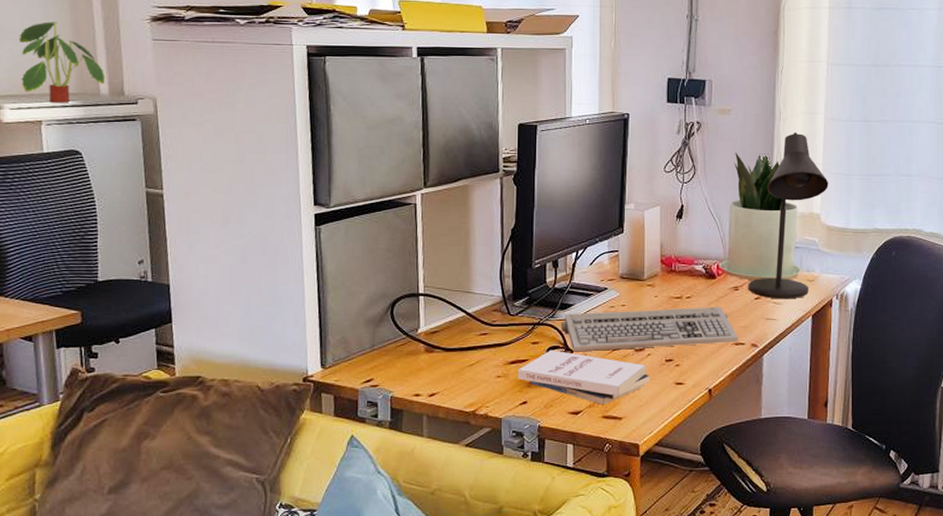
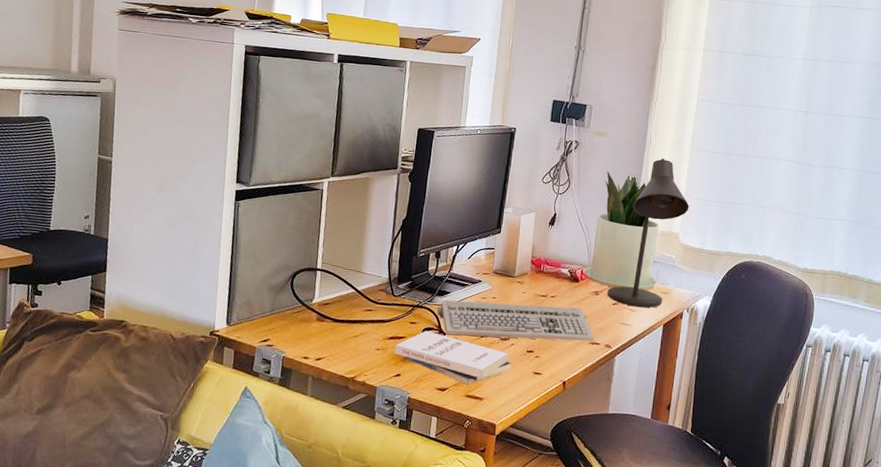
plant: present [19,22,106,103] -> none [8,7,77,77]

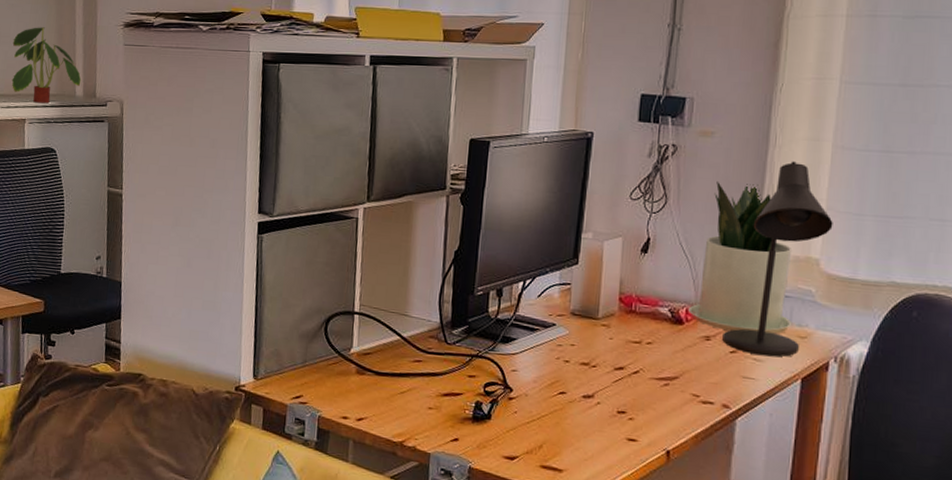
plant: none [8,7,77,77] -> present [11,27,82,104]
books: present [394,330,512,385] -> none [450,385,599,453]
computer keyboard: present [437,299,594,342] -> none [501,348,707,401]

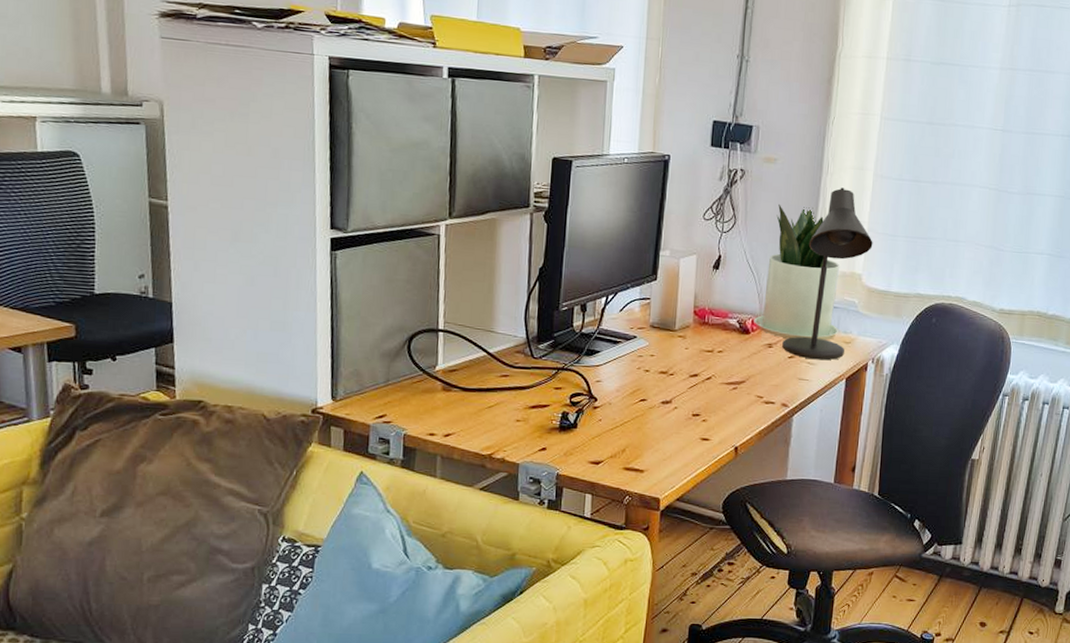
plant: present [11,27,82,104] -> none [12,8,108,100]

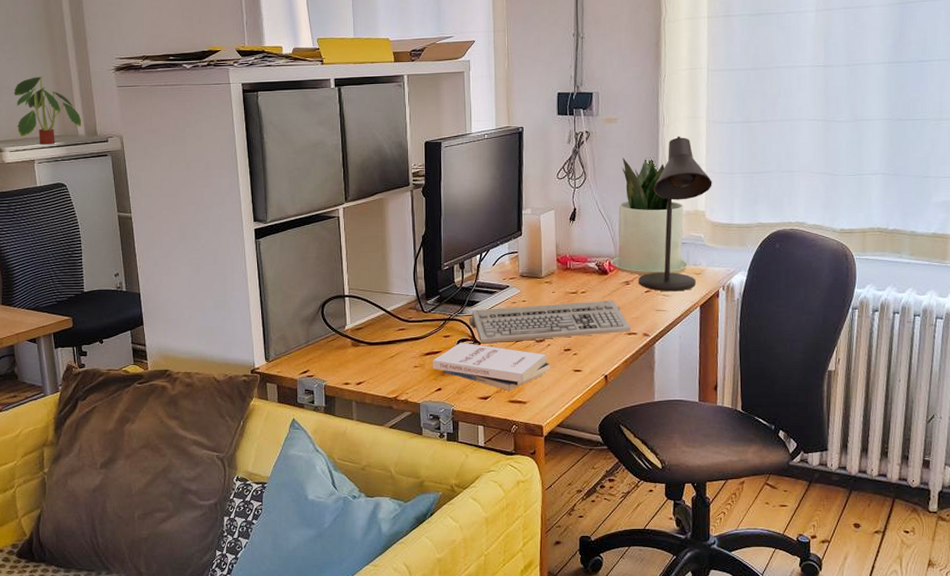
plant: none [12,8,108,100] -> present [14,76,82,145]
books: none [538,396,676,456] -> present [432,342,551,391]
computer keyboard: none [586,360,769,401] -> present [469,300,631,344]

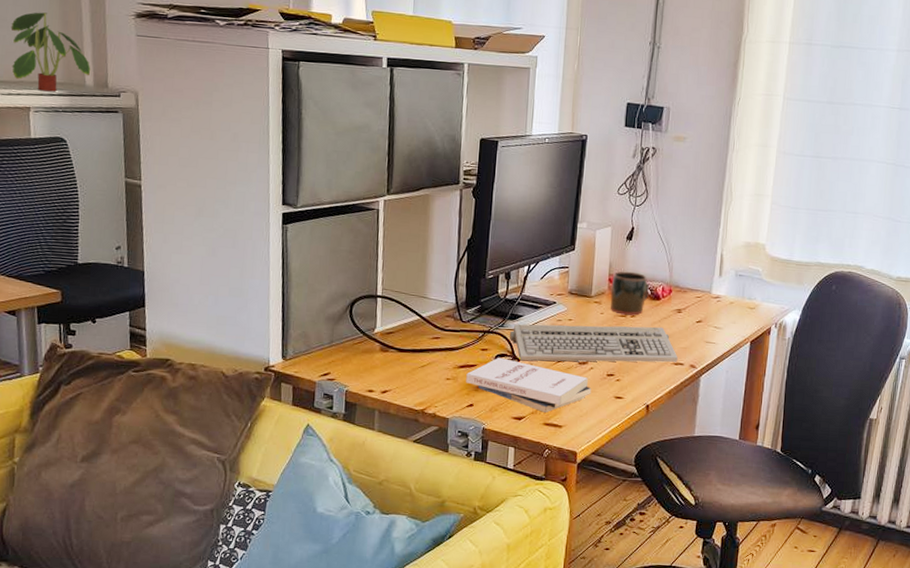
mug: none [560,250,596,292] -> present [610,271,649,315]
planter: present [610,157,689,276] -> none [664,179,745,306]
desk lamp: present [638,136,712,292] -> none [690,163,776,325]

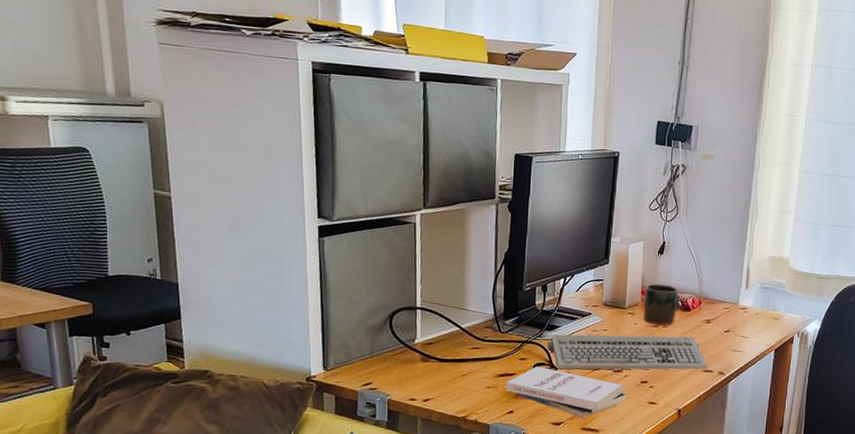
plant: present [11,12,91,92] -> none [22,16,112,100]

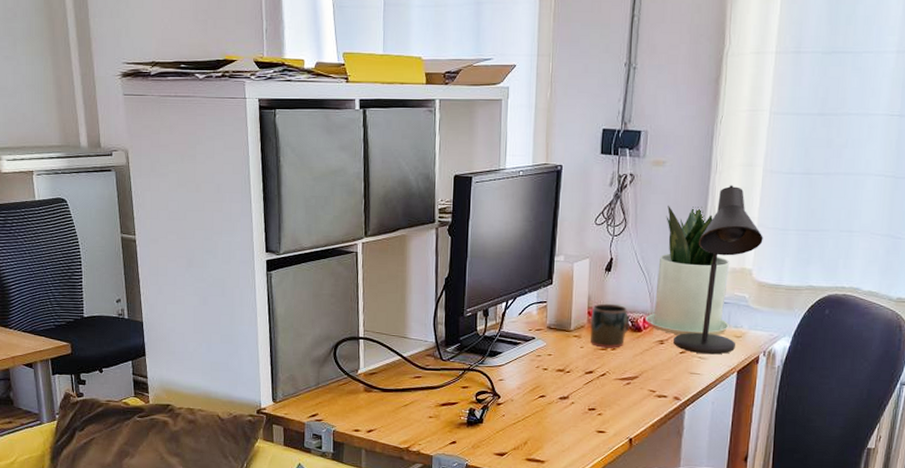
books: present [506,366,627,418] -> none [448,394,573,448]
computer keyboard: present [547,334,707,370] -> none [490,359,661,398]
planter: none [694,195,770,317] -> present [645,205,730,335]
desk lamp: none [719,181,799,334] -> present [673,185,763,355]

